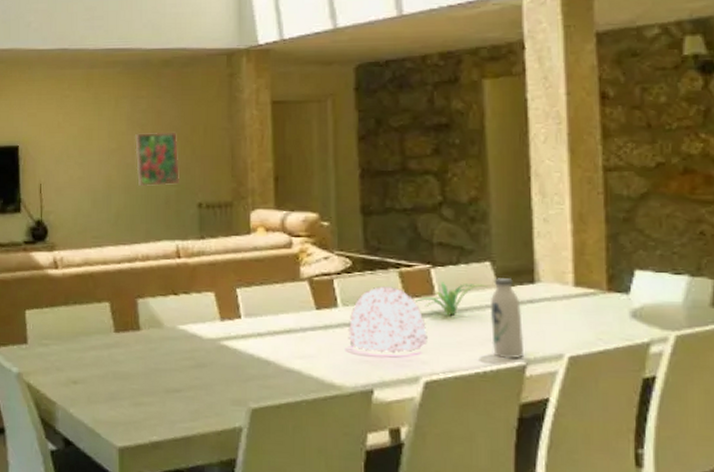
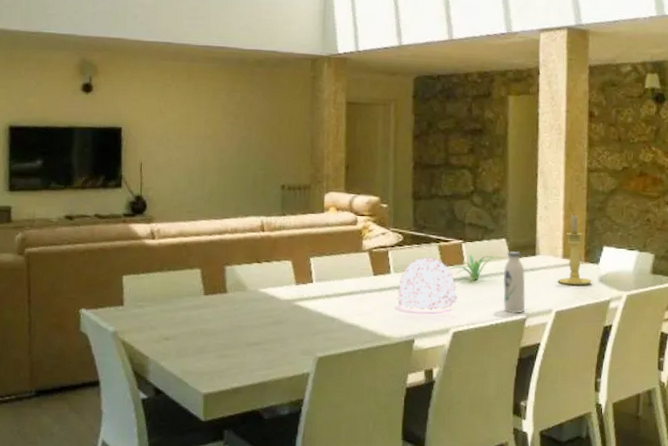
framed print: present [135,132,181,187] -> none [229,122,267,170]
candle holder: none [569,228,620,323] -> present [558,214,592,286]

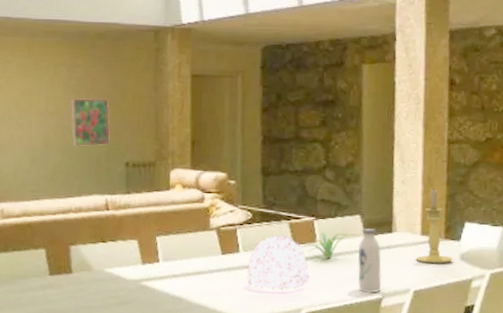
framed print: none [229,122,267,170] -> present [71,98,111,147]

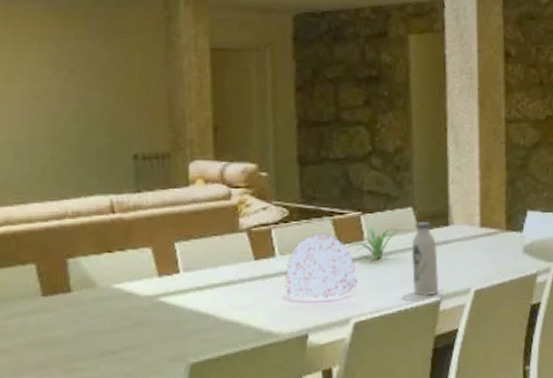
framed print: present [71,98,111,147] -> none [62,77,114,137]
candle holder: present [416,189,453,264] -> none [476,174,515,259]

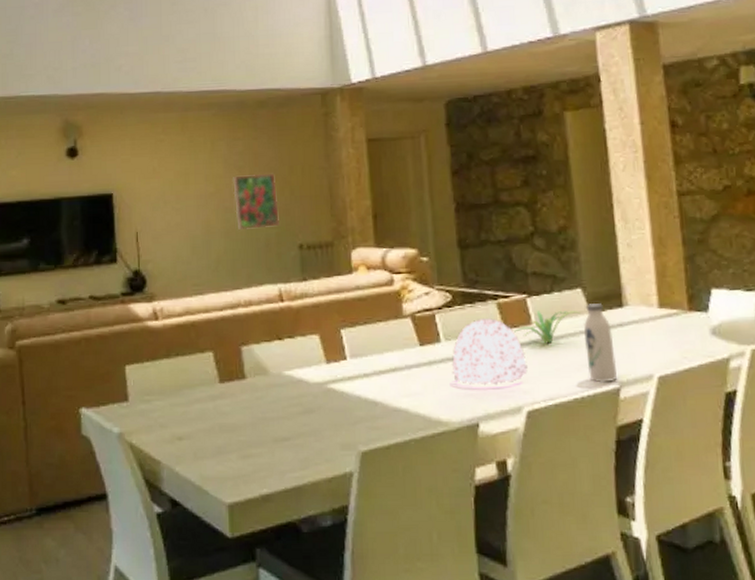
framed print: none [62,77,114,137] -> present [233,173,280,230]

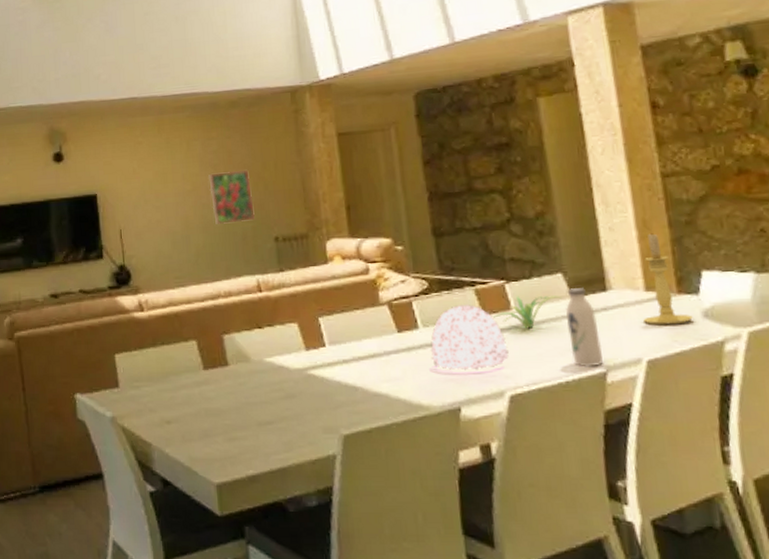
candle holder: none [656,251,702,342] -> present [643,233,693,326]

